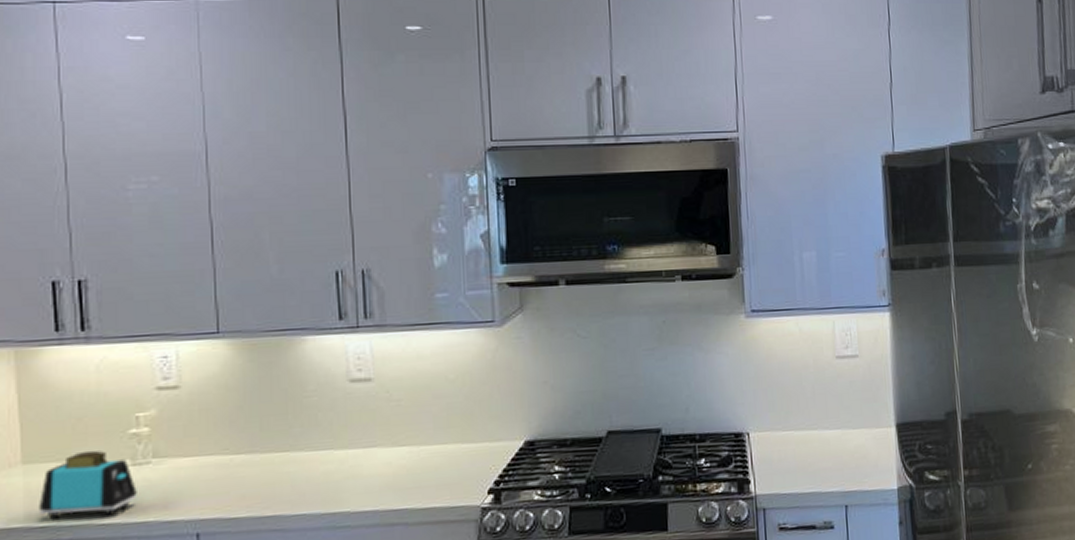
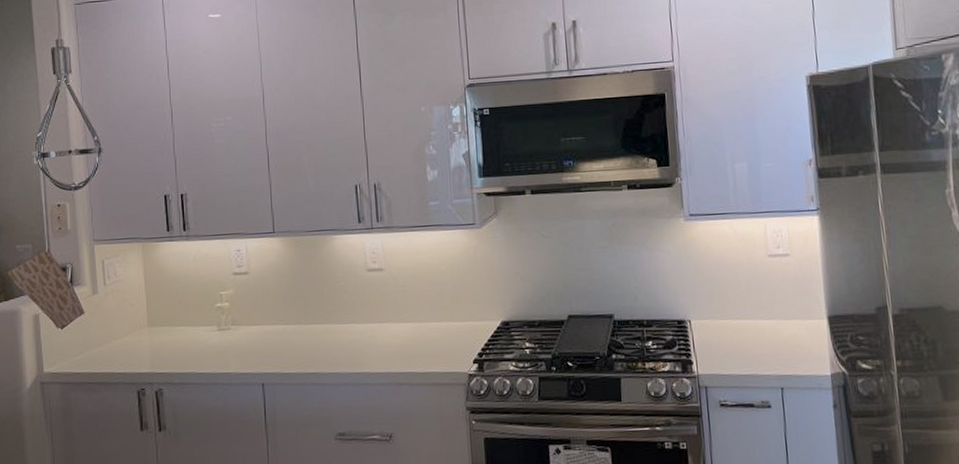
toaster: present [38,450,137,520] -> none [158,318,222,368]

